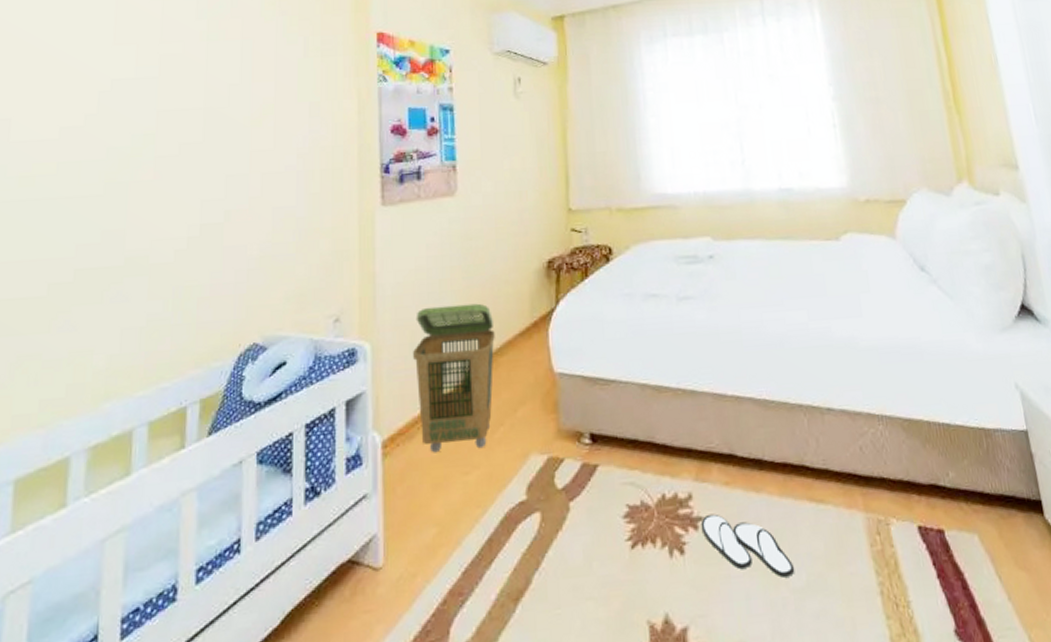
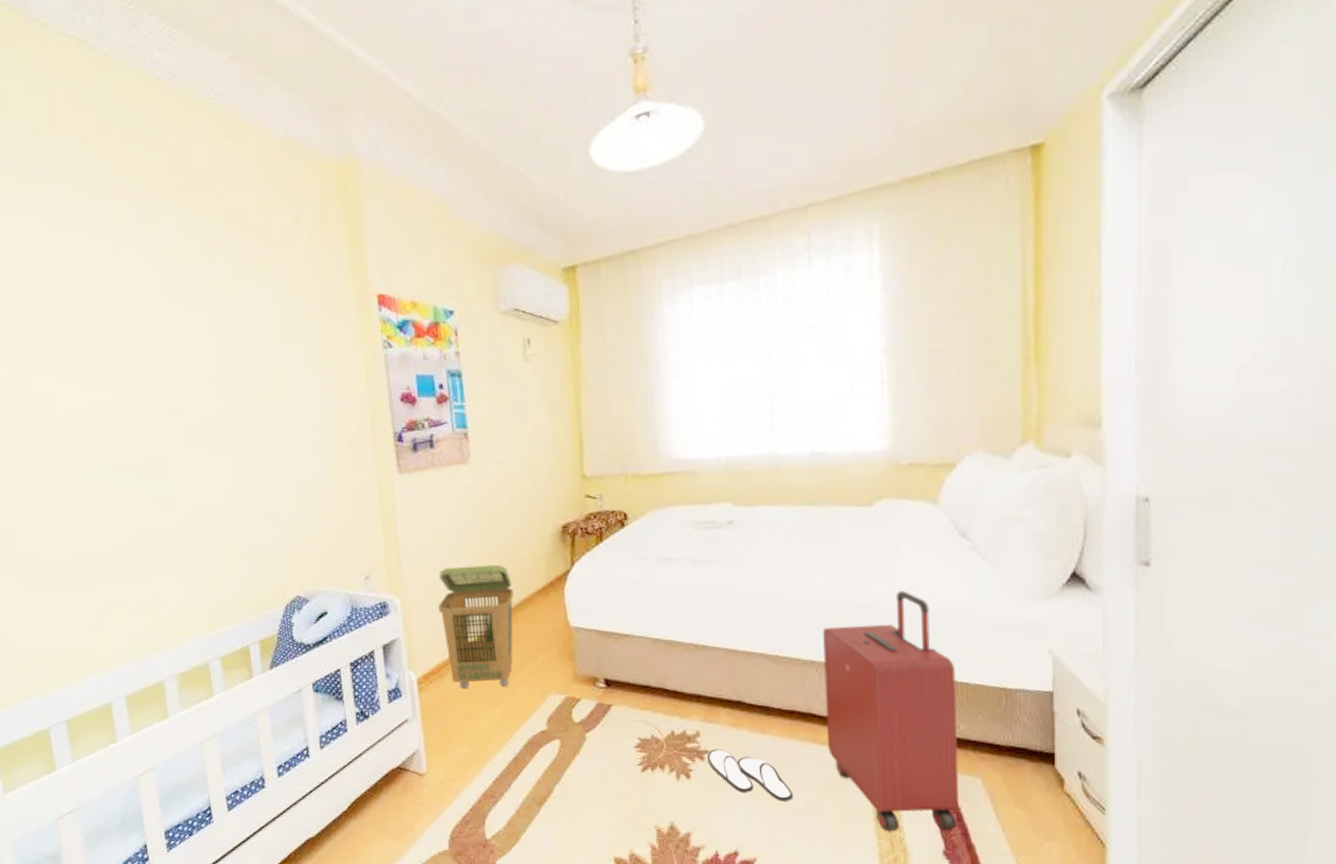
suitcase: none [807,325,964,609] -> present [823,590,958,832]

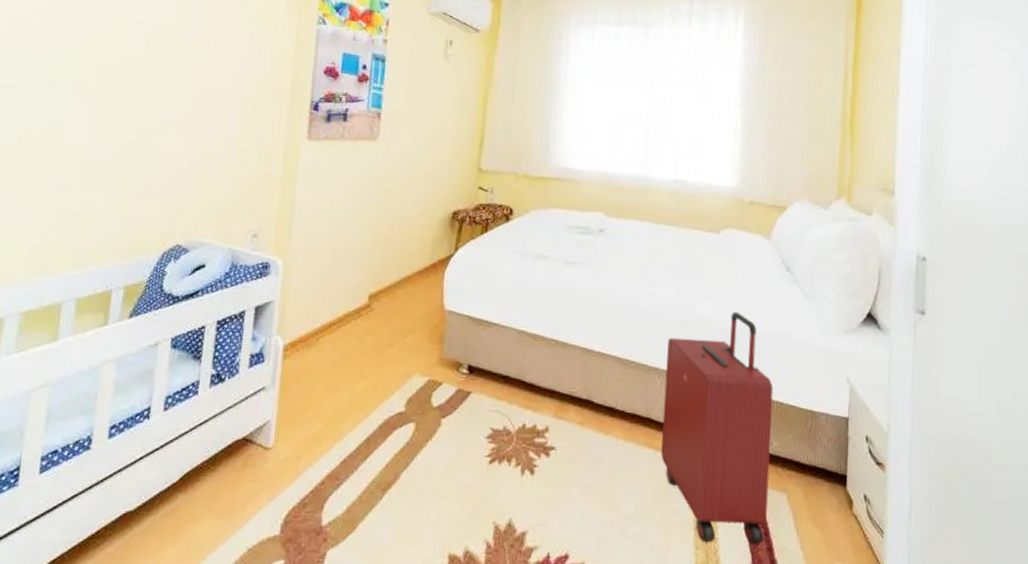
laundry basket: present [438,564,514,690] -> none [319,236,397,364]
slippers: present [707,748,794,801] -> none [552,446,626,505]

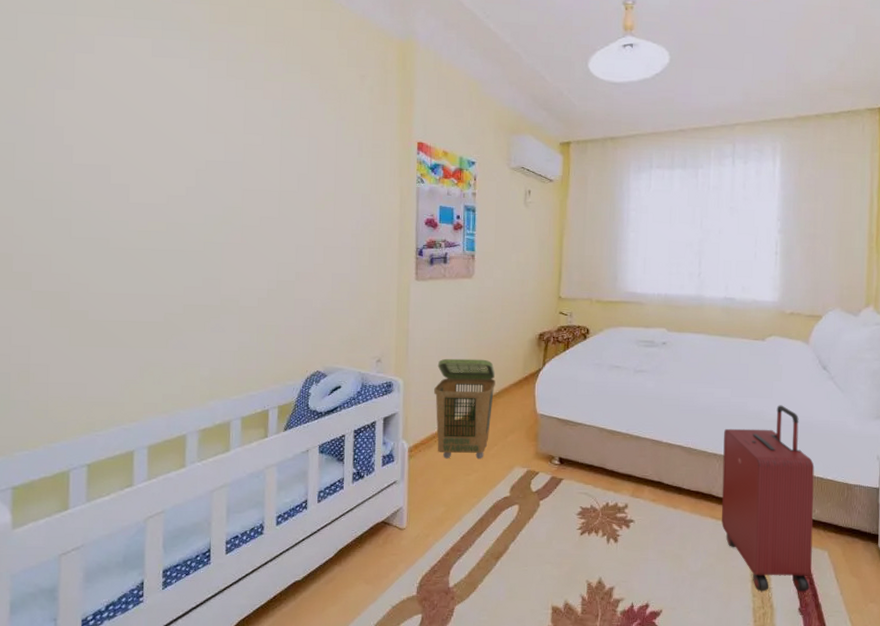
laundry basket: none [319,236,397,364] -> present [434,358,496,460]

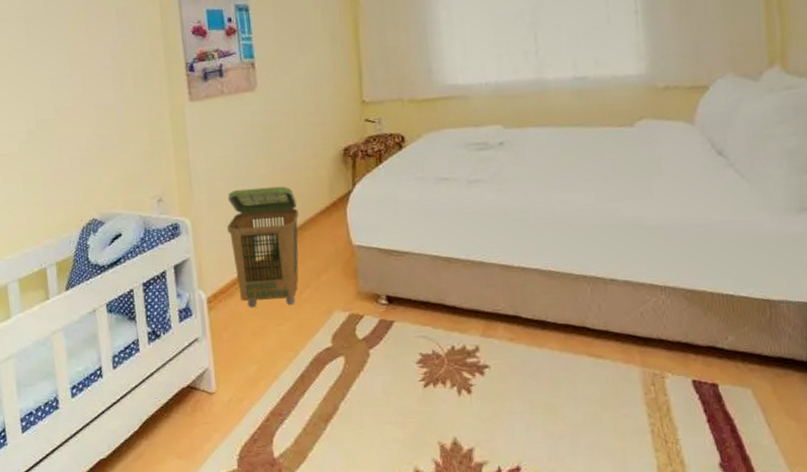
suitcase: present [721,405,815,592] -> none [593,206,732,445]

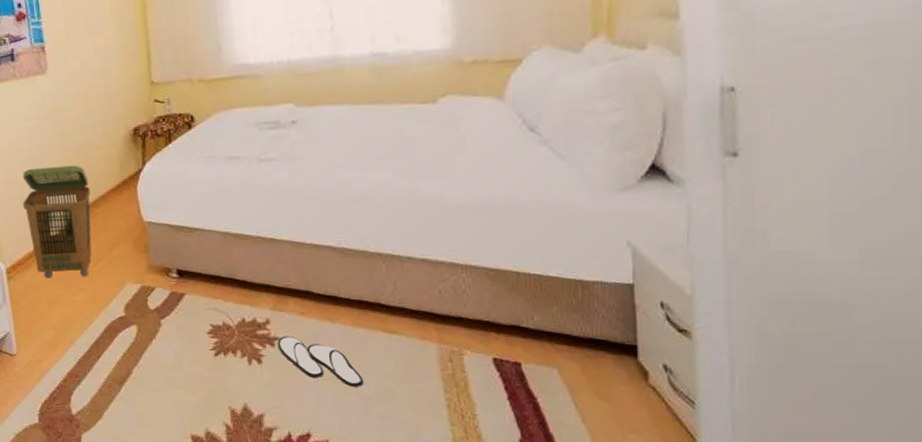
slippers: none [486,363,572,415] -> present [277,336,364,387]

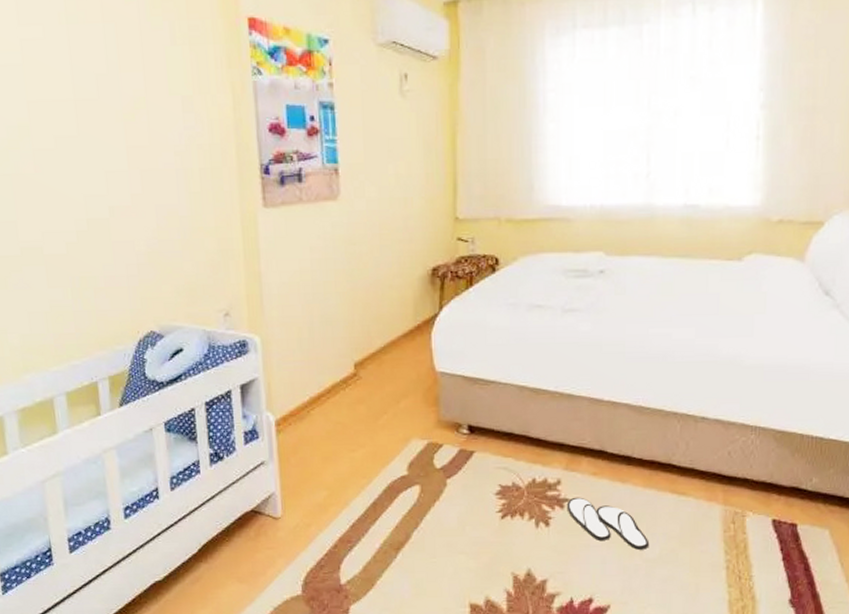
laundry basket: present [22,165,92,279] -> none [301,305,379,433]

